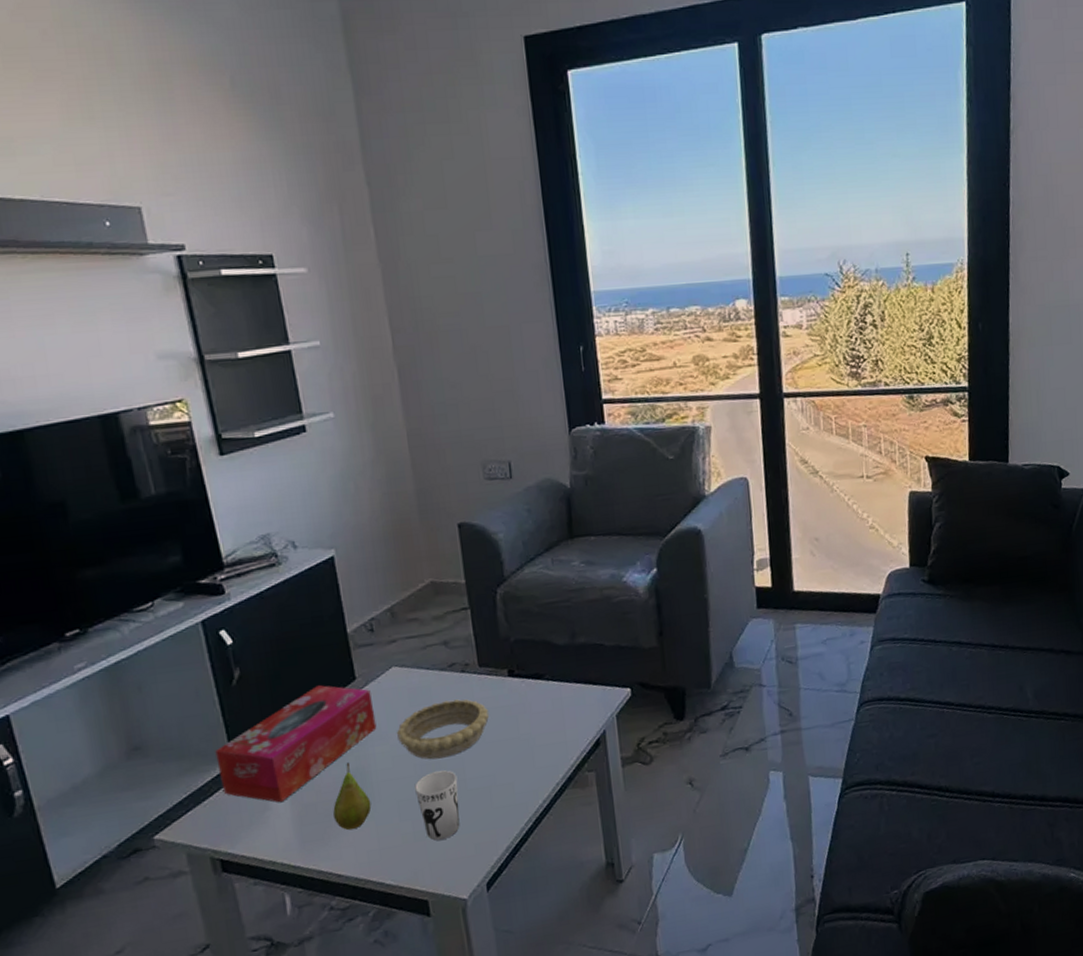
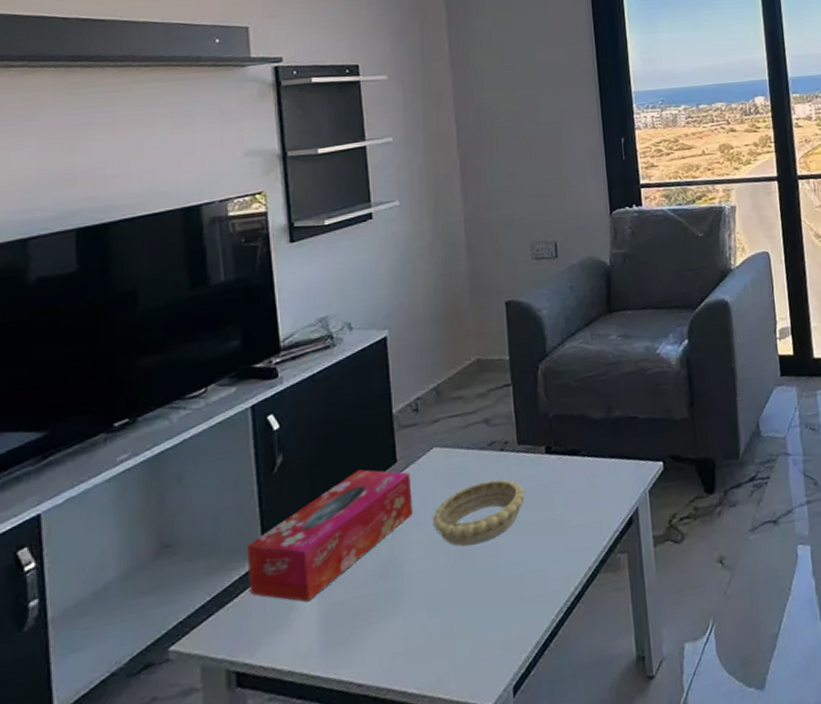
fruit: present [333,762,372,830] -> none [361,553,401,631]
cup: present [414,770,460,841] -> none [446,557,490,639]

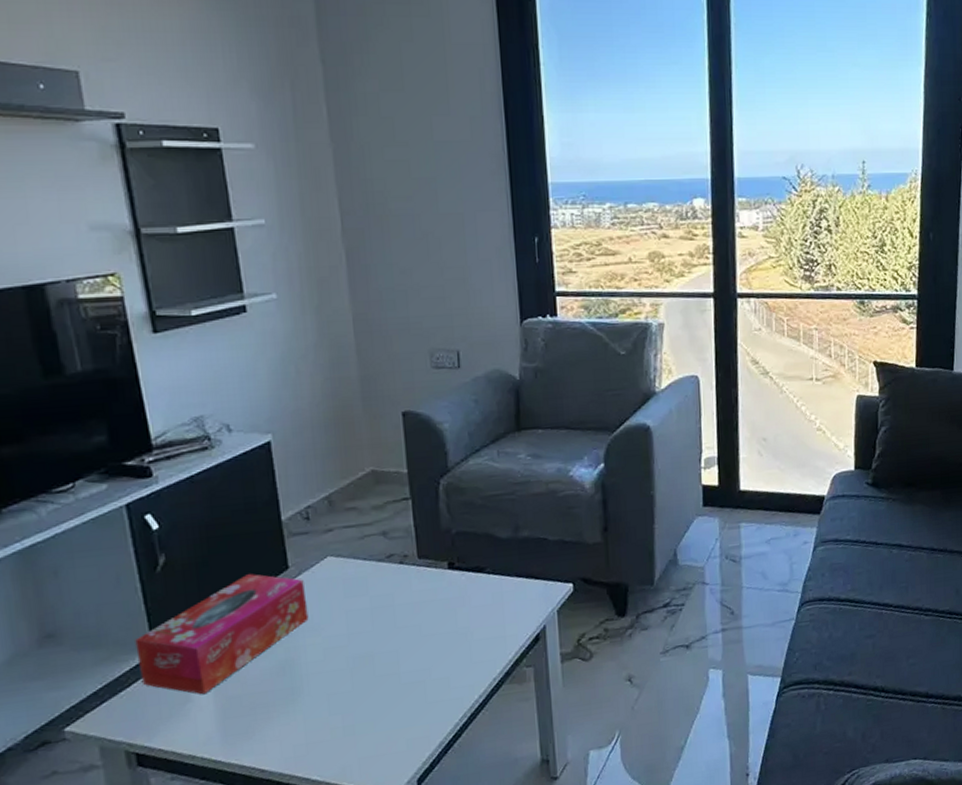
decorative bowl: present [433,479,525,547] -> none [330,591,426,653]

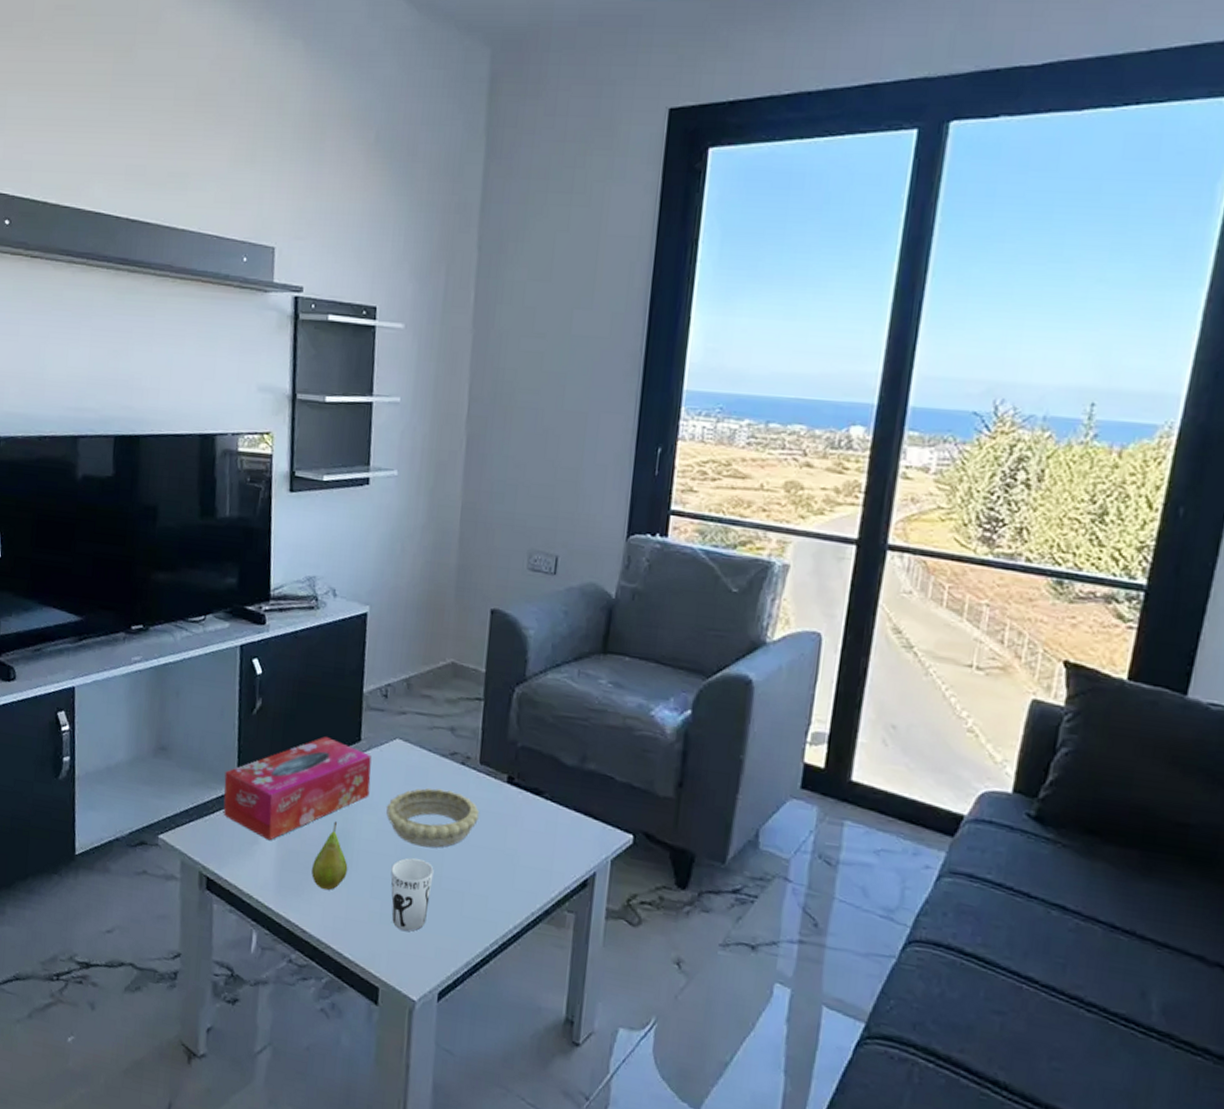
fruit: none [259,654,300,724] -> present [311,821,348,891]
decorative bowl: none [330,591,426,653] -> present [386,787,479,848]
cup: none [346,663,392,736] -> present [390,858,434,931]

